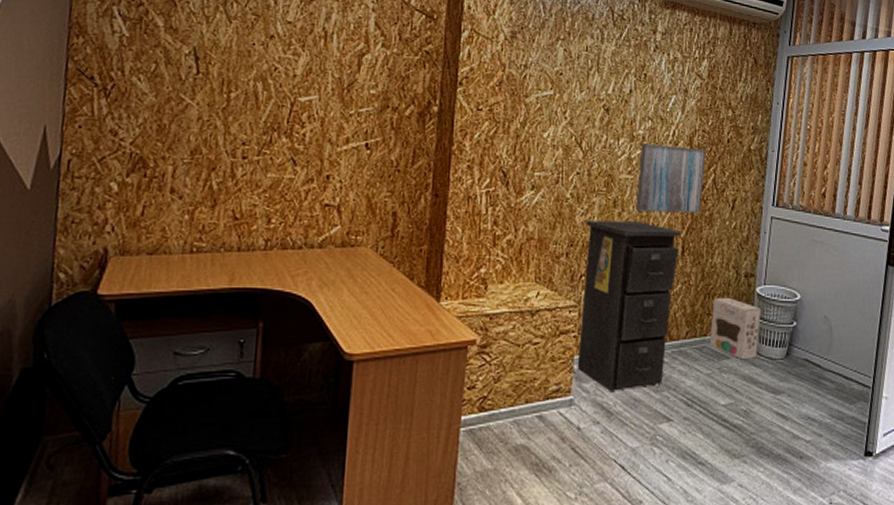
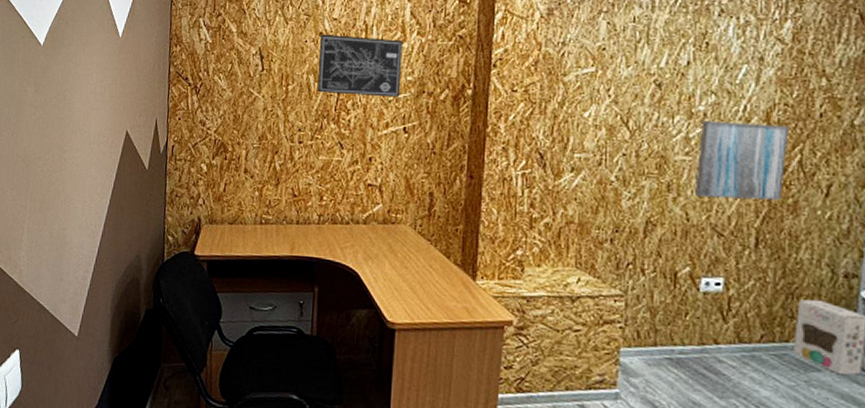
wall art: none [267,37,366,111] -> present [318,34,403,97]
filing cabinet: present [577,220,681,391] -> none [624,205,755,391]

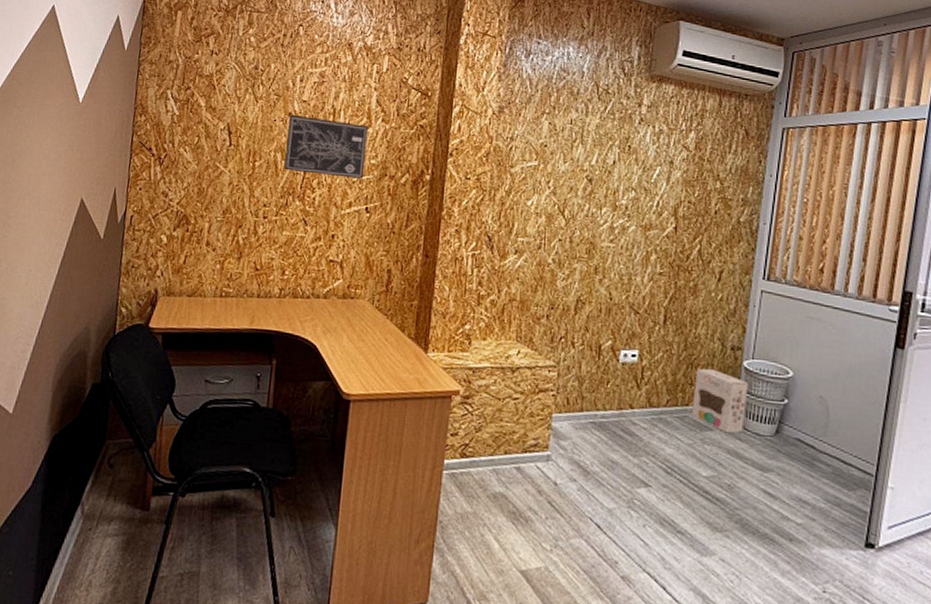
wall art: present [695,121,789,201] -> none [617,213,692,284]

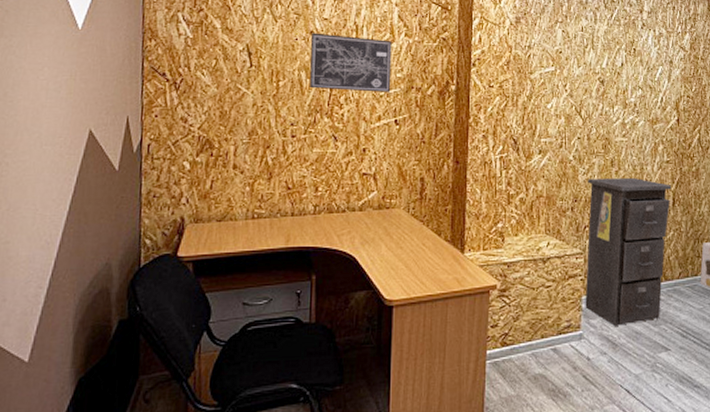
filing cabinet: none [555,285,664,452] -> present [585,178,672,326]

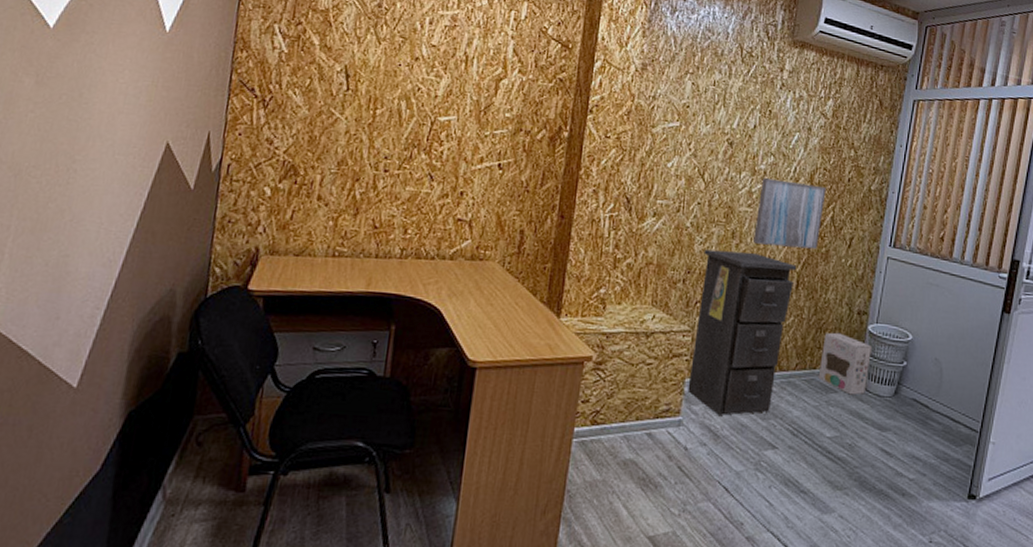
wall art: present [310,33,392,92] -> none [409,59,504,133]
wall art: none [630,110,691,169] -> present [753,178,826,250]

